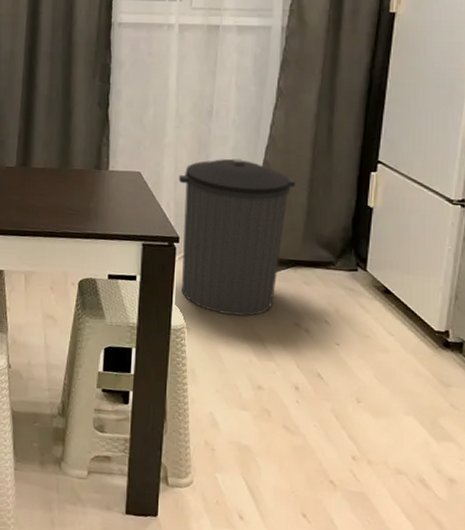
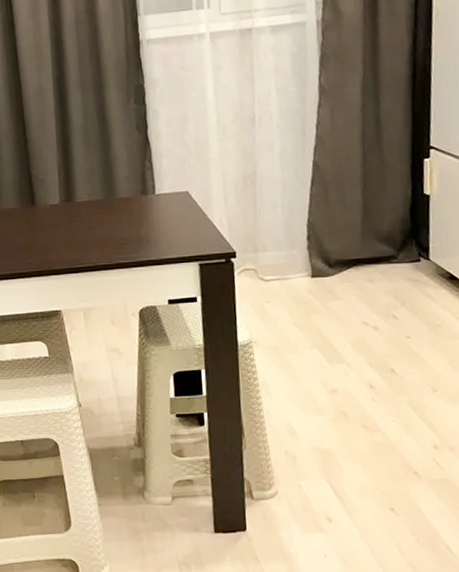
trash can: present [178,158,295,317] -> none [227,164,348,324]

